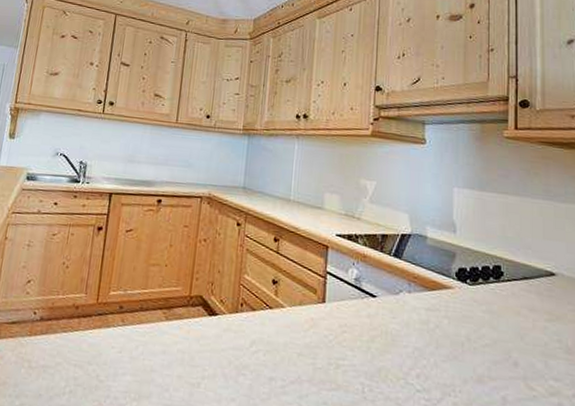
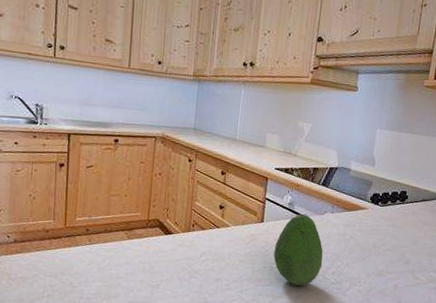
fruit: none [340,293,403,393] -> present [274,214,323,286]

